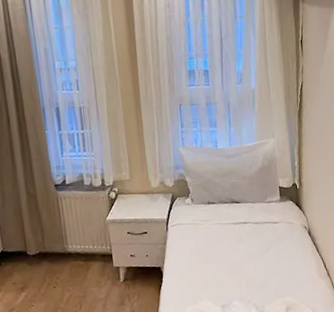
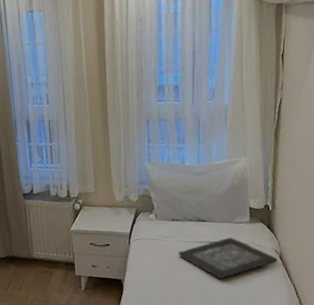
decorative tray: none [214,216,307,259] -> present [178,237,278,279]

